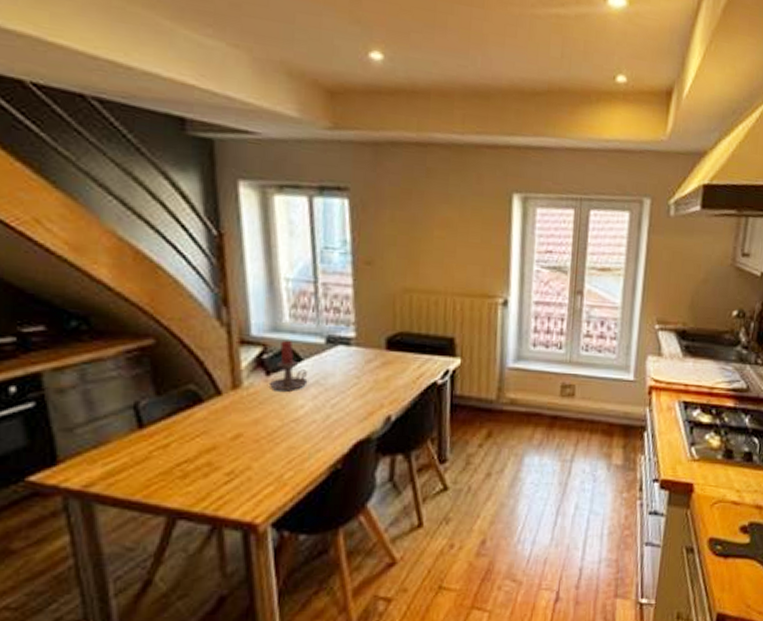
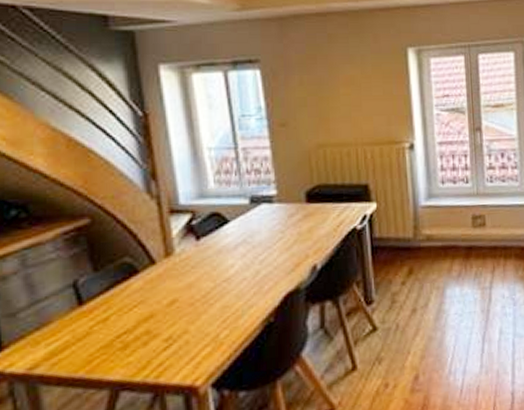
candle holder: present [268,340,308,391] -> none [199,204,236,254]

